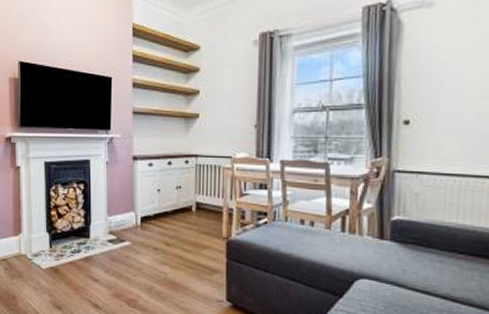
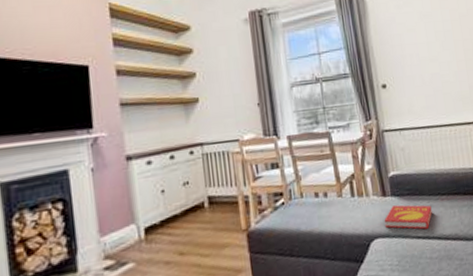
book: none [375,251,442,284] -> present [384,204,433,230]

